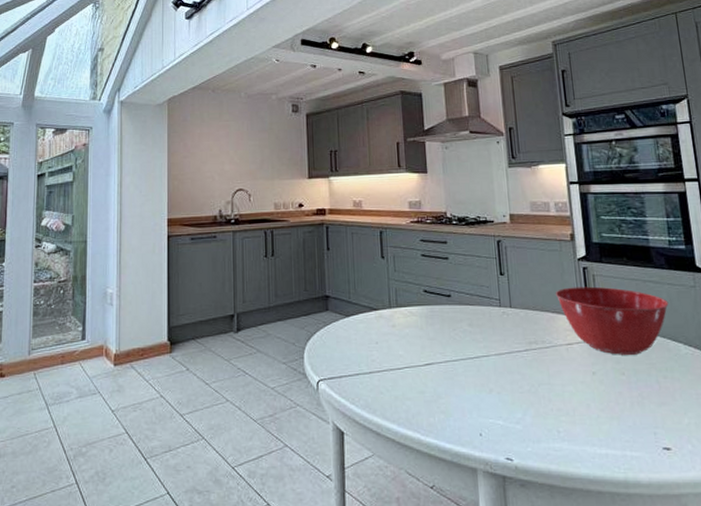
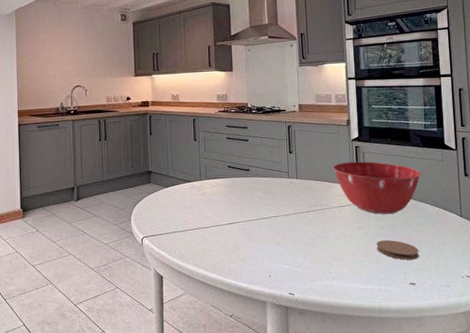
coaster: none [616,390,673,416] -> present [376,240,419,260]

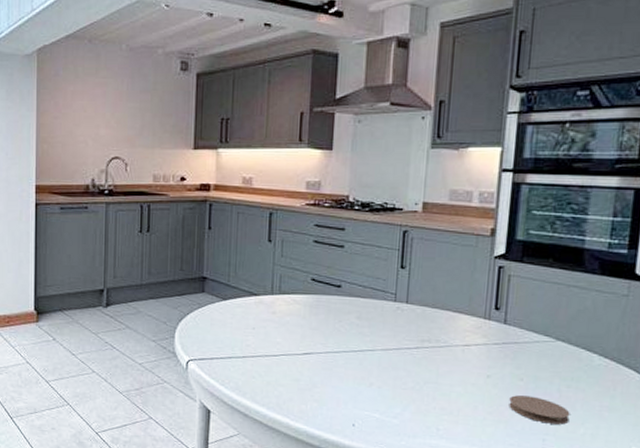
mixing bowl: present [332,161,421,214] -> none [460,286,592,362]

